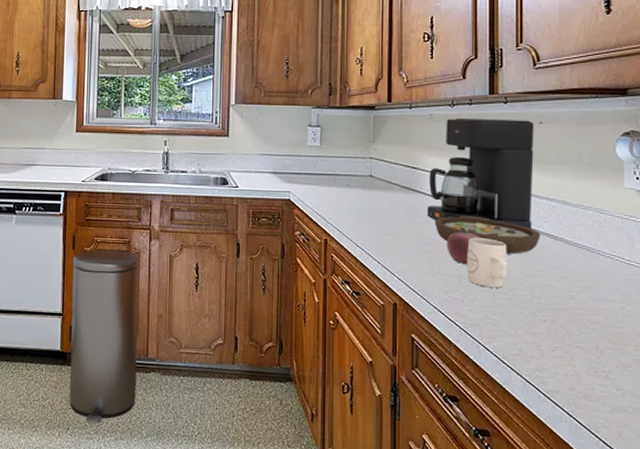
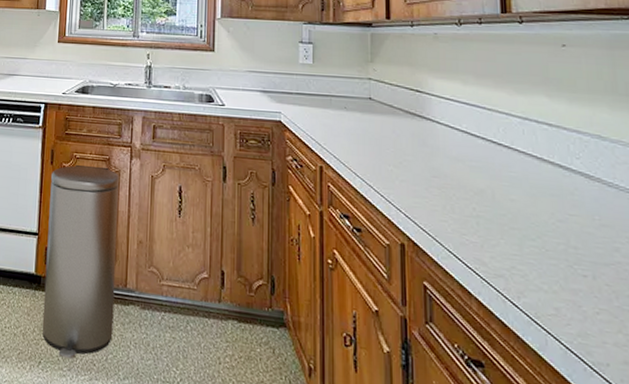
coffee maker: present [426,118,534,230] -> none [435,38,562,167]
bowl: present [434,215,541,254] -> none [445,146,573,195]
fruit: present [446,227,482,264] -> none [460,159,502,203]
mug: present [467,238,508,288] -> none [484,172,536,234]

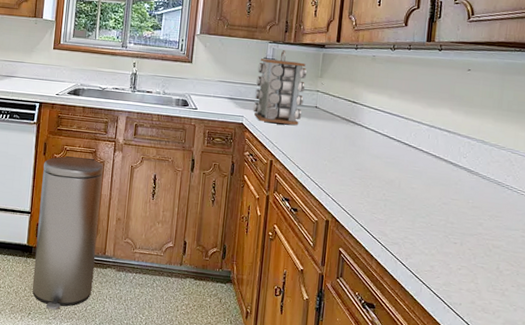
spice rack: none [291,32,353,122] -> present [252,50,307,125]

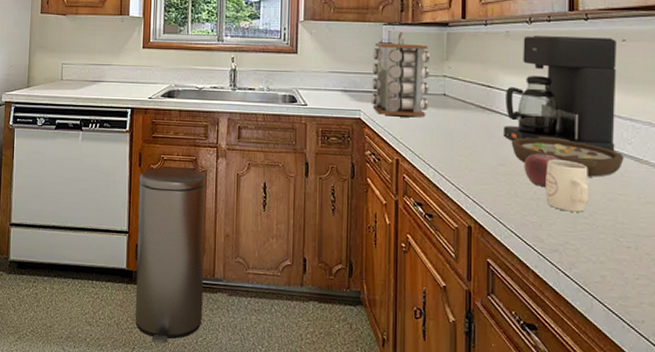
coffee maker: none [362,60,463,164] -> present [502,36,616,152]
bowl: none [368,147,459,184] -> present [511,136,624,177]
fruit: none [376,157,409,190] -> present [524,148,562,187]
mug: none [392,167,429,213] -> present [545,159,590,212]

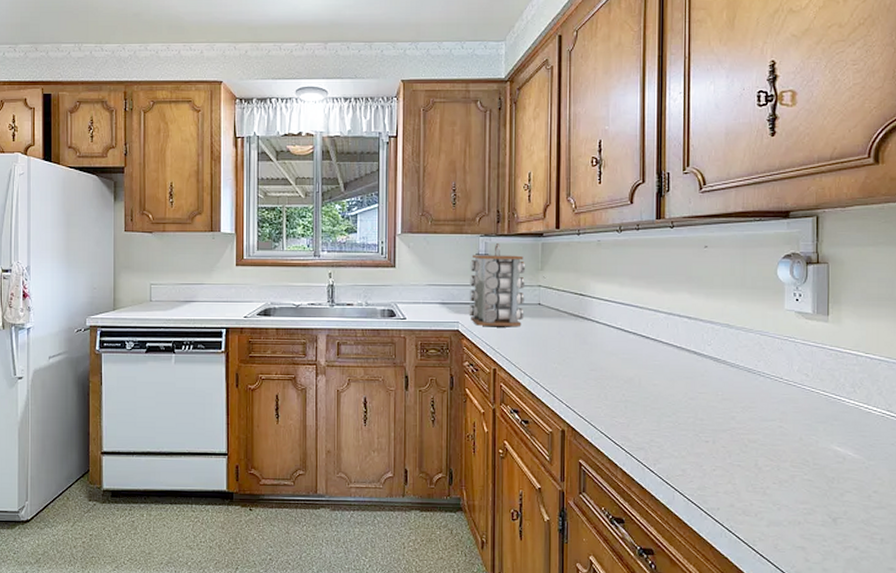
pedal bin: present [135,166,207,344] -> none [237,385,307,562]
coffee maker: present [502,36,616,152] -> none [594,244,699,353]
bowl: present [511,136,624,177] -> none [602,341,704,378]
fruit: present [524,148,562,187] -> none [613,352,648,389]
mug: present [545,159,590,212] -> none [633,363,673,411]

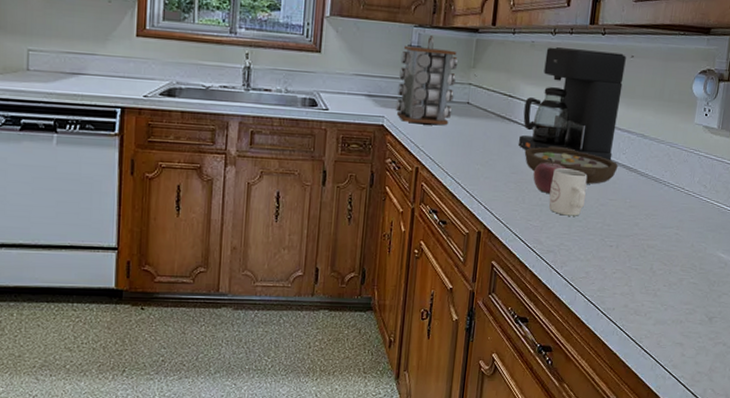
coffee maker: none [594,244,699,353] -> present [518,47,626,161]
bowl: none [602,341,704,378] -> present [524,145,618,184]
fruit: none [613,352,648,389] -> present [533,157,567,193]
mug: none [633,363,673,411] -> present [549,168,588,216]

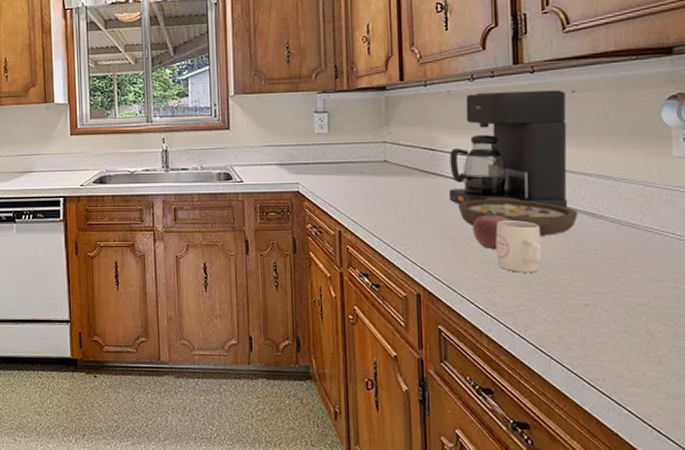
spice rack: present [395,36,458,125] -> none [307,100,370,187]

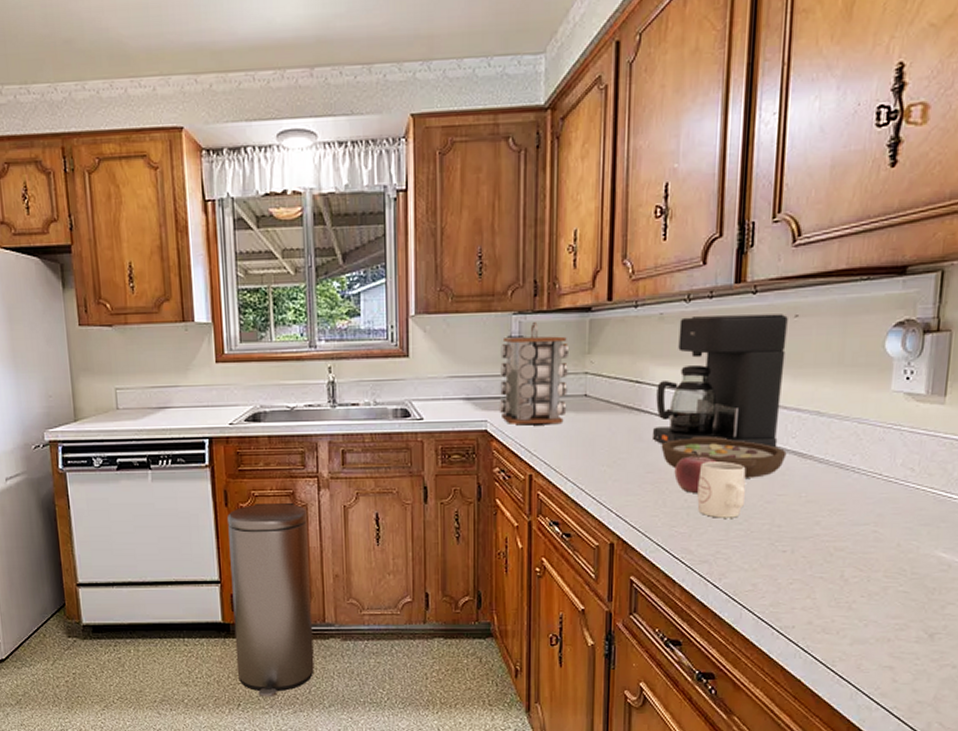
pedal bin: none [77,252,151,429] -> present [228,502,314,697]
spice rack: none [307,100,370,187] -> present [499,322,568,426]

